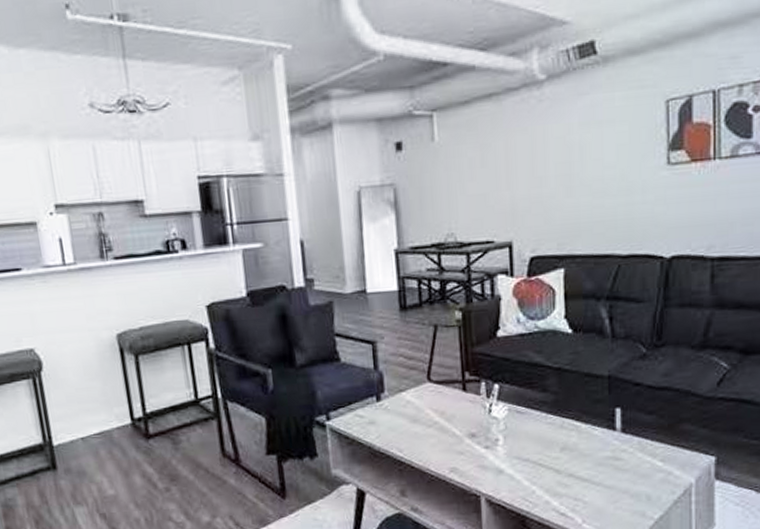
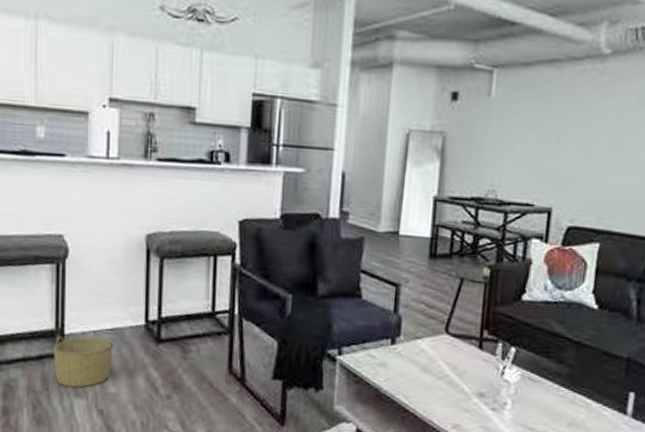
basket: none [44,443,106,497] -> present [53,335,115,388]

